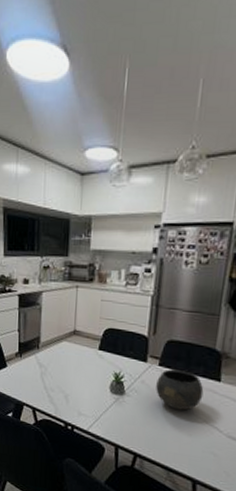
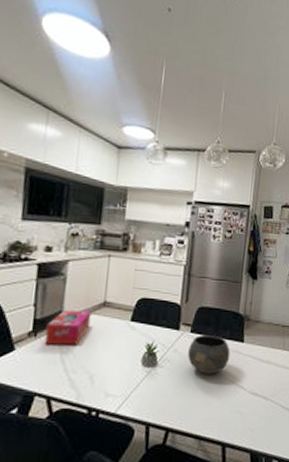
tissue box: none [28,336,64,368] -> present [44,310,92,345]

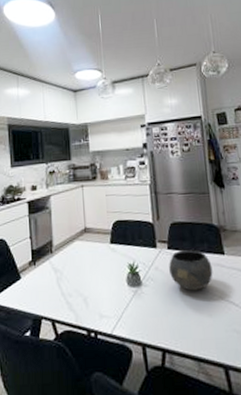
tissue box: present [44,310,92,345] -> none [42,238,77,272]

